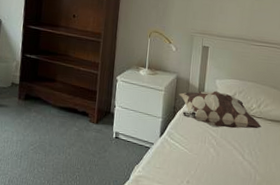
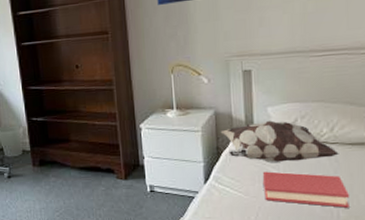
hardback book: none [204,133,265,173] -> present [263,171,349,208]

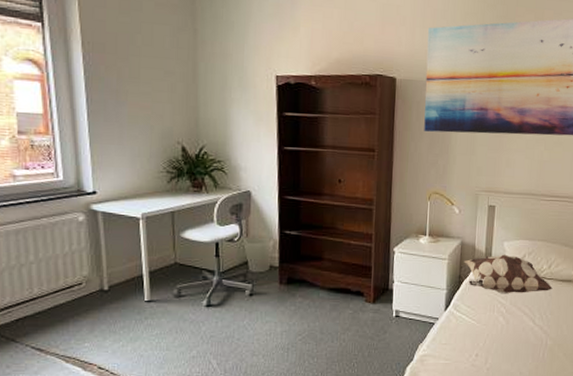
hardback book: present [263,171,349,208] -> none [493,301,556,337]

